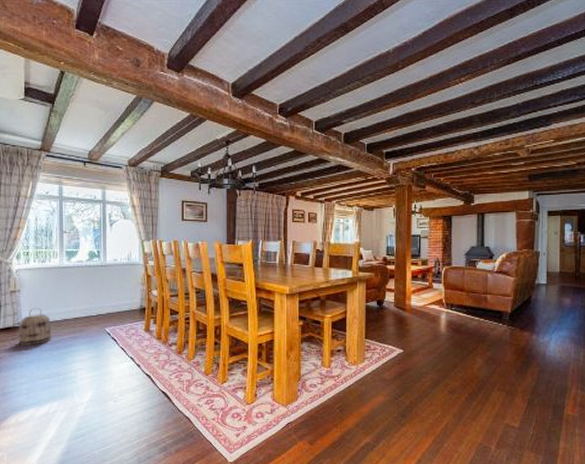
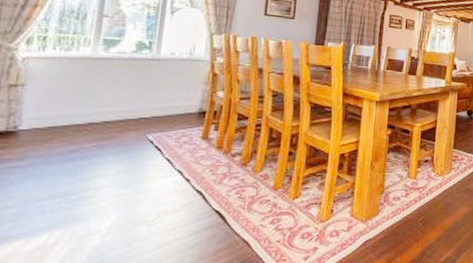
basket: present [18,308,52,346] -> none [10,108,67,156]

